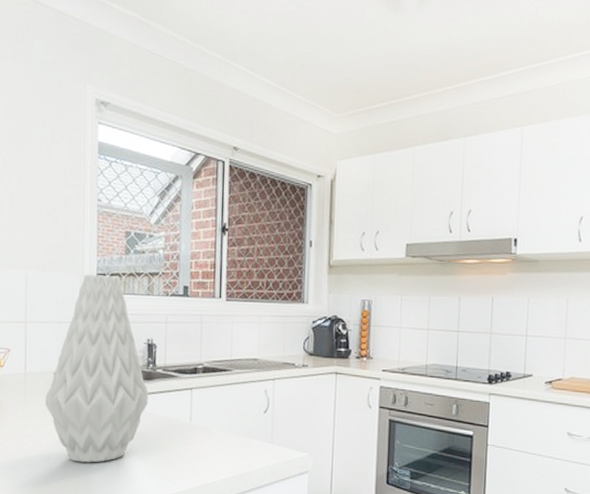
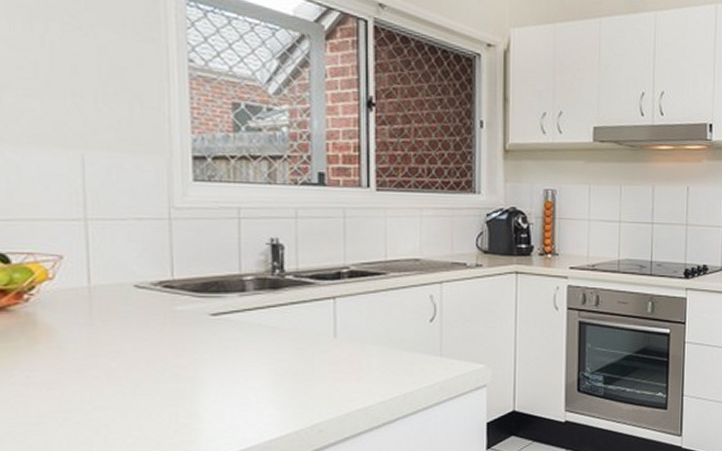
vase: present [44,274,148,463] -> none [122,157,275,397]

